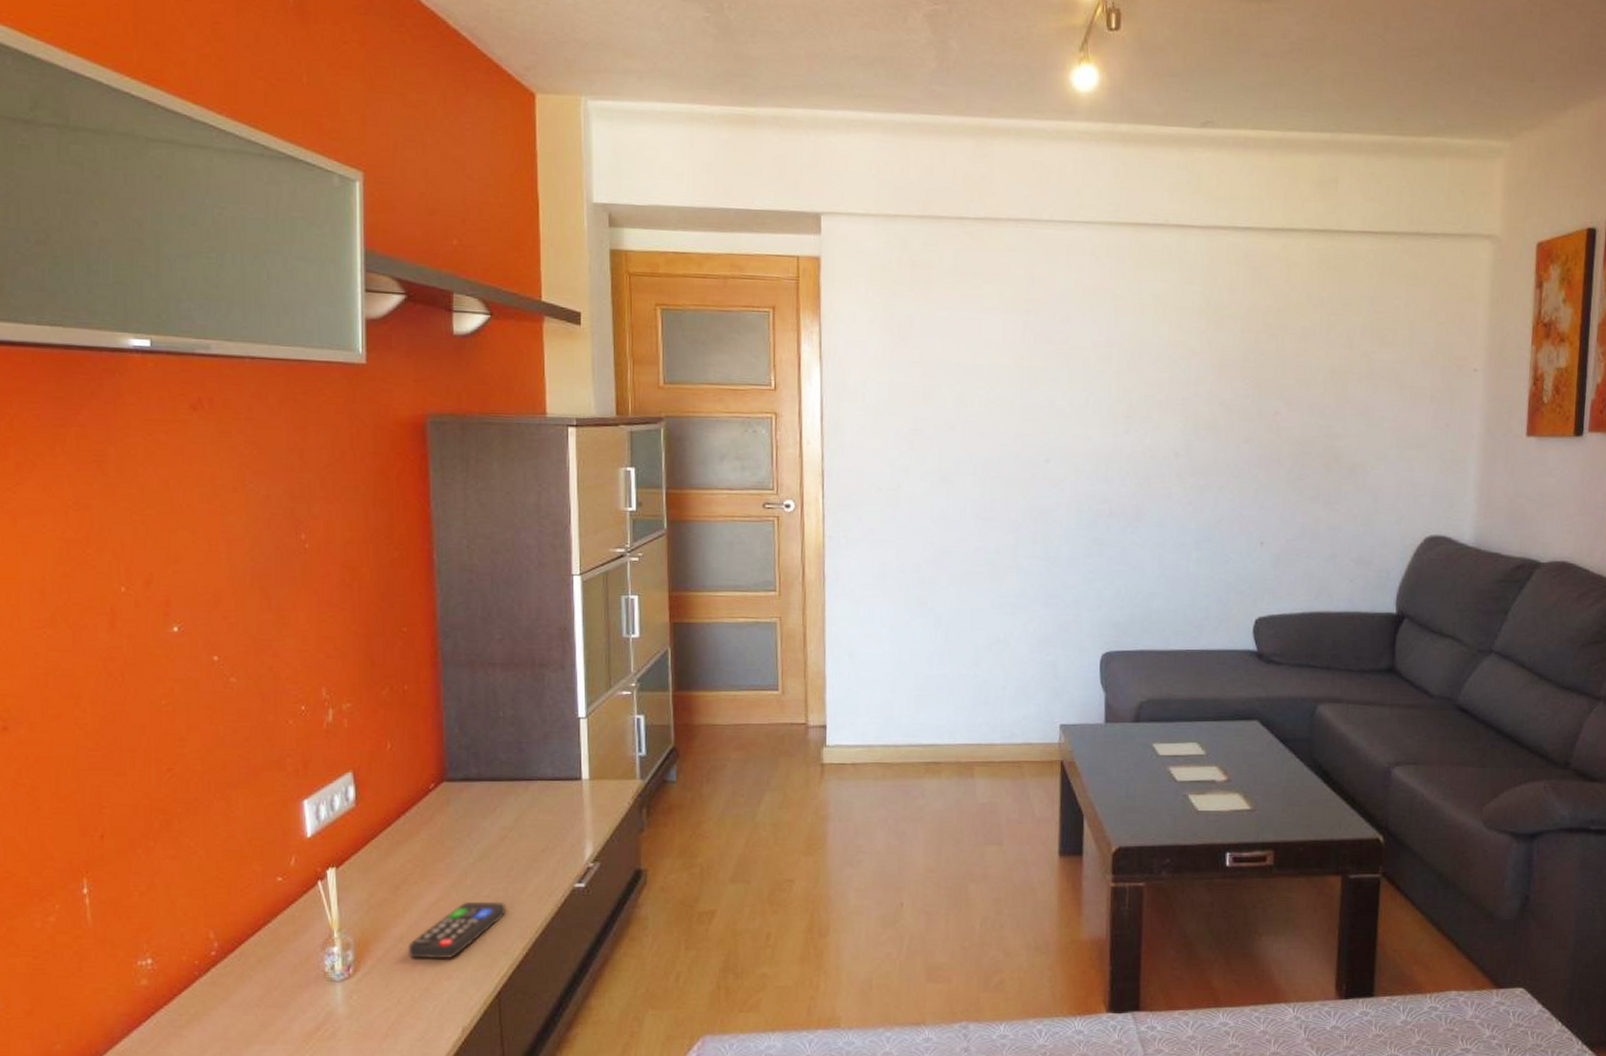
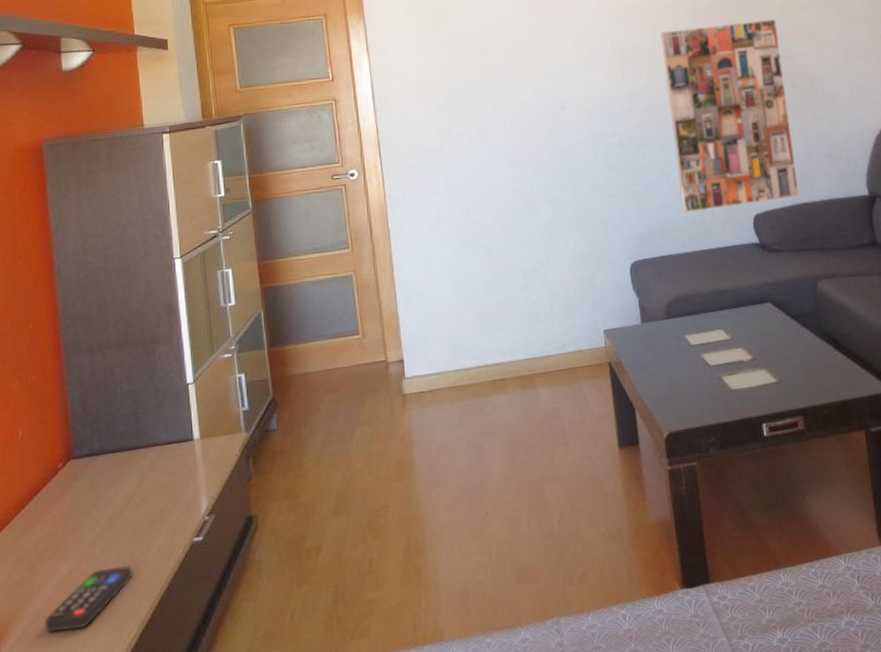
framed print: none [1173,383,1323,606] -> present [660,19,801,213]

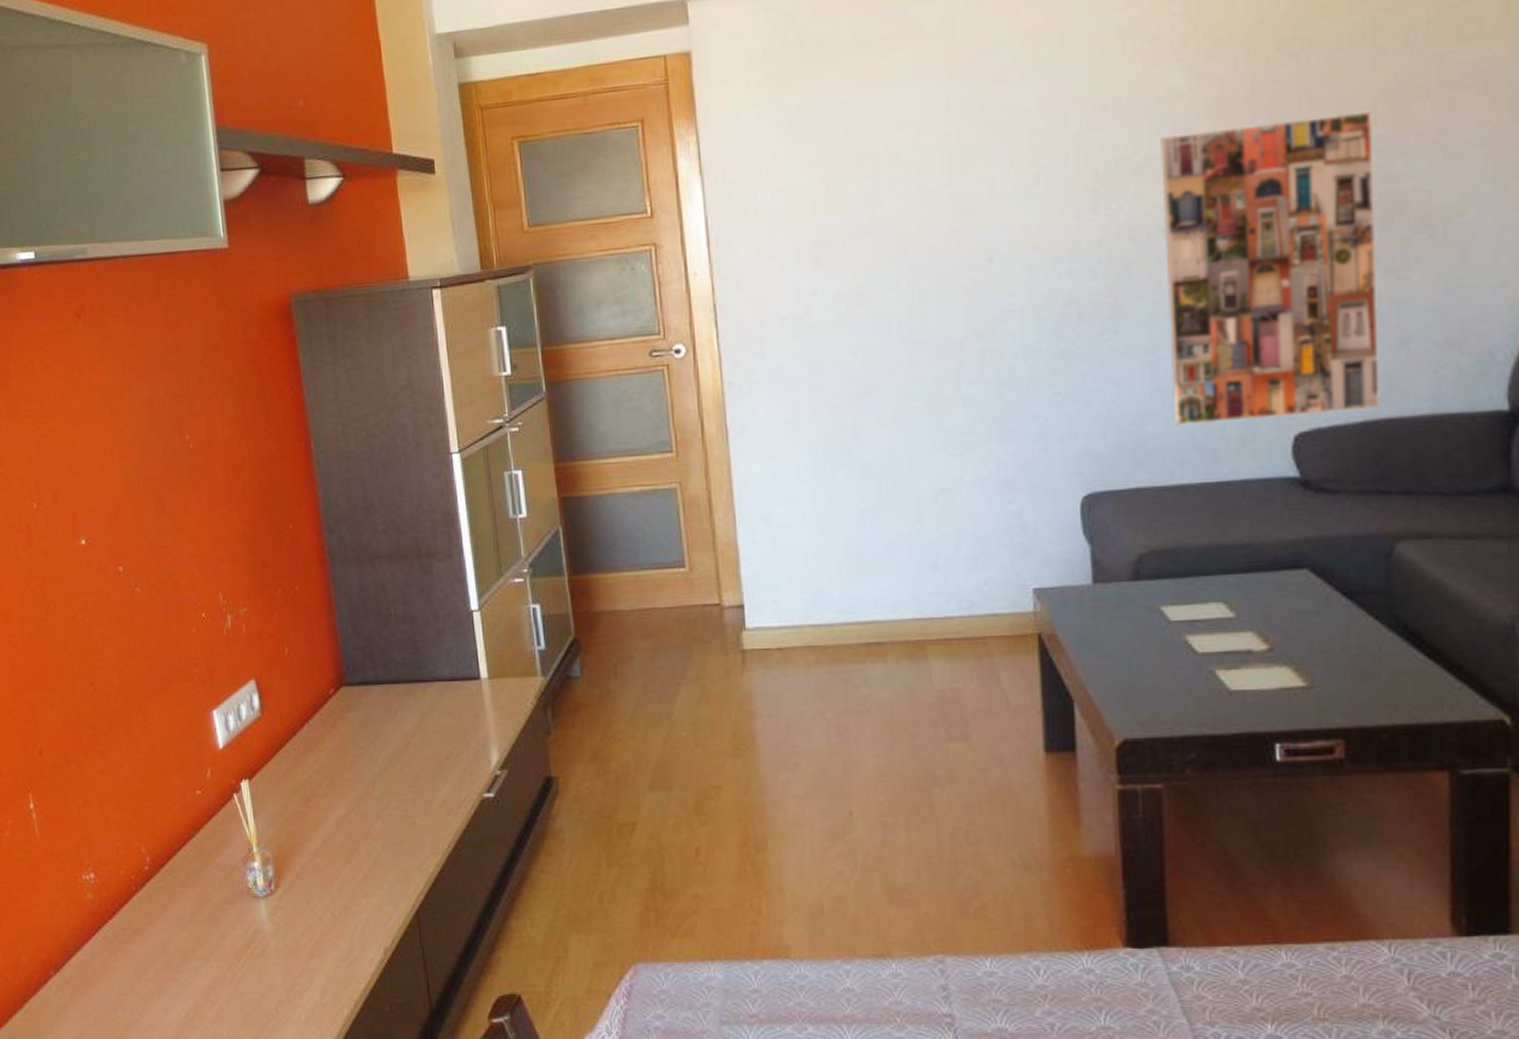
remote control: present [44,565,133,633] -> none [324,813,417,876]

